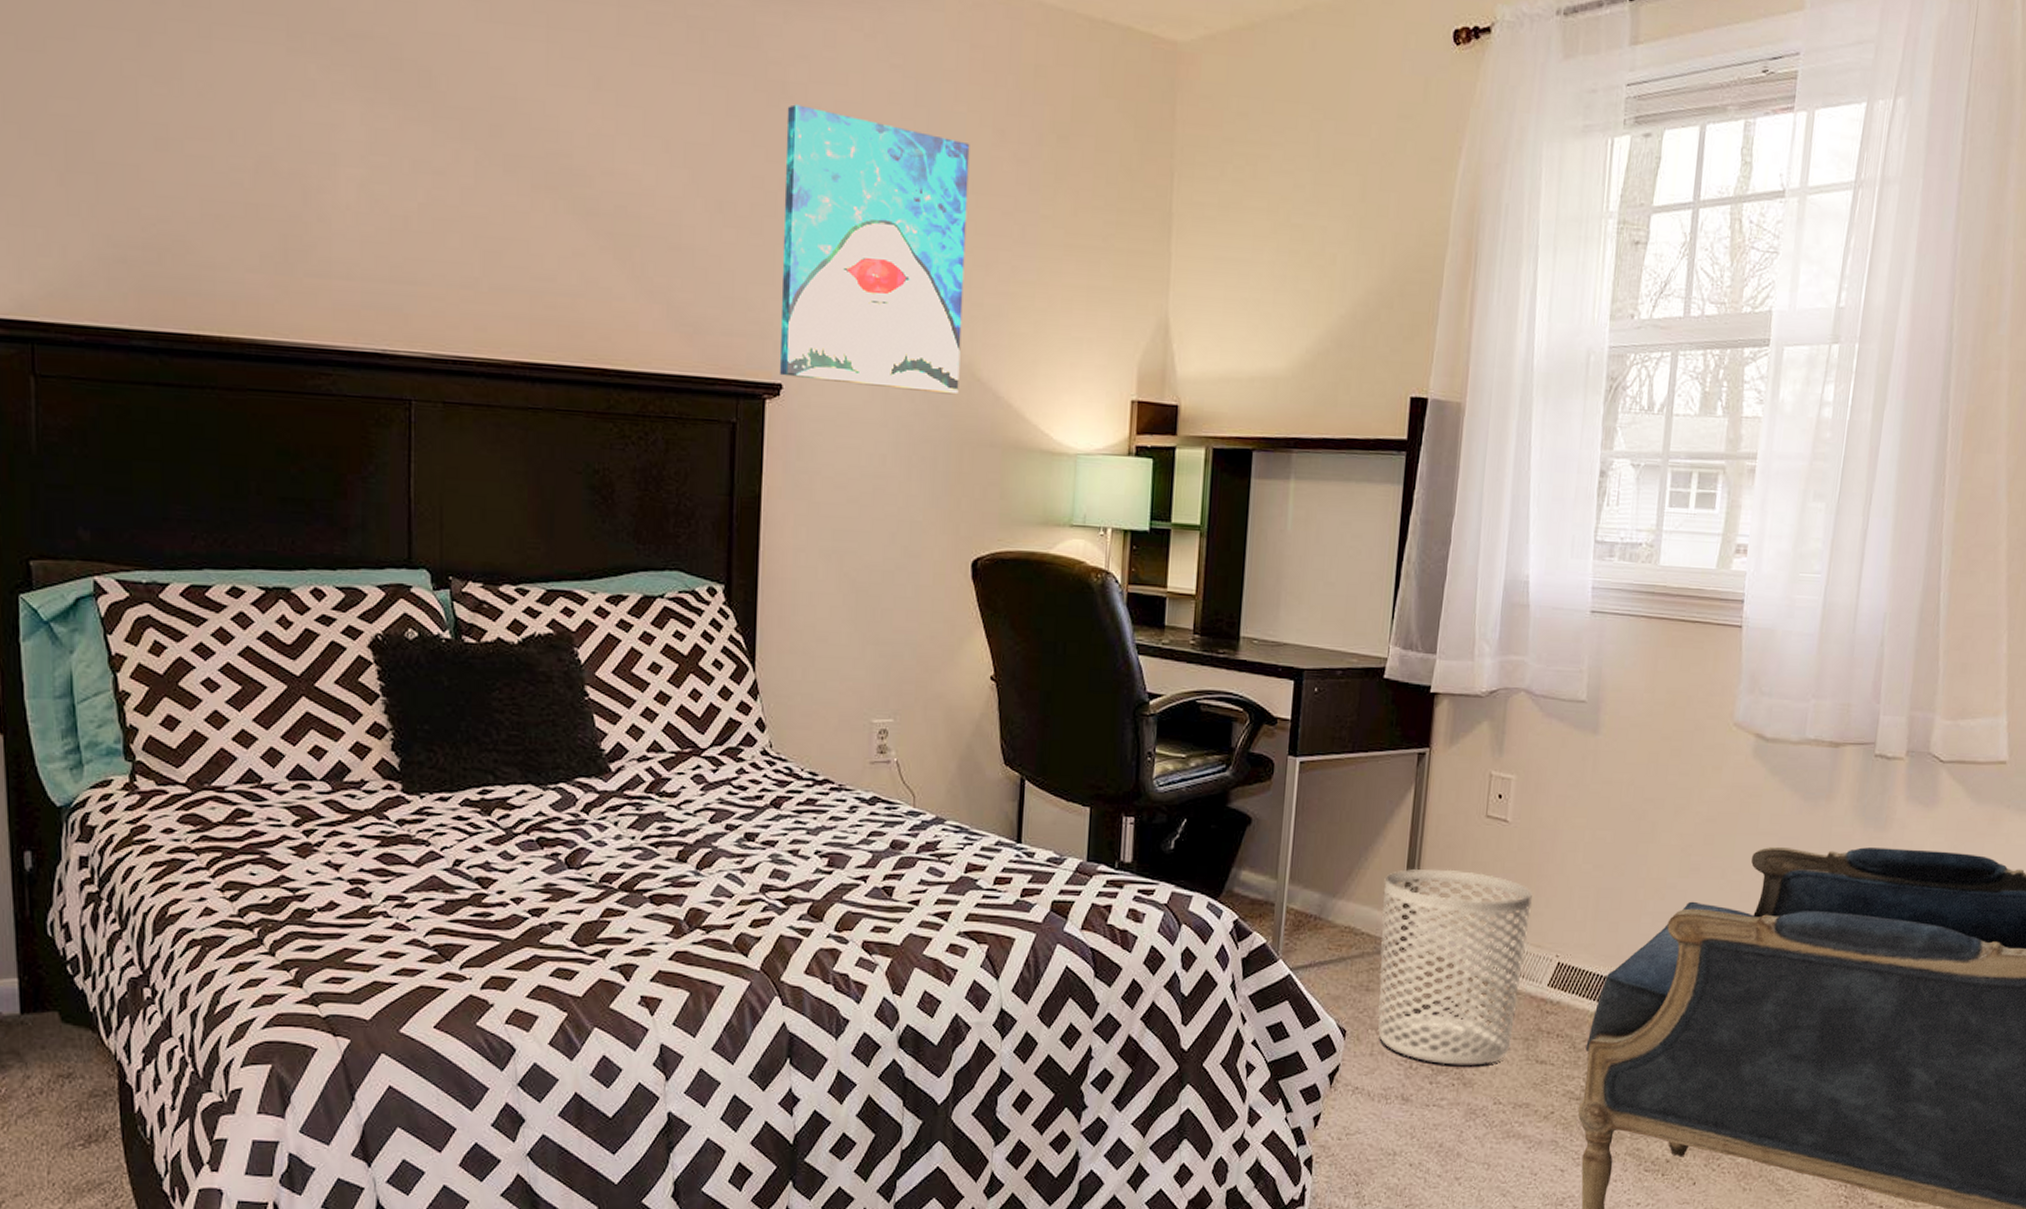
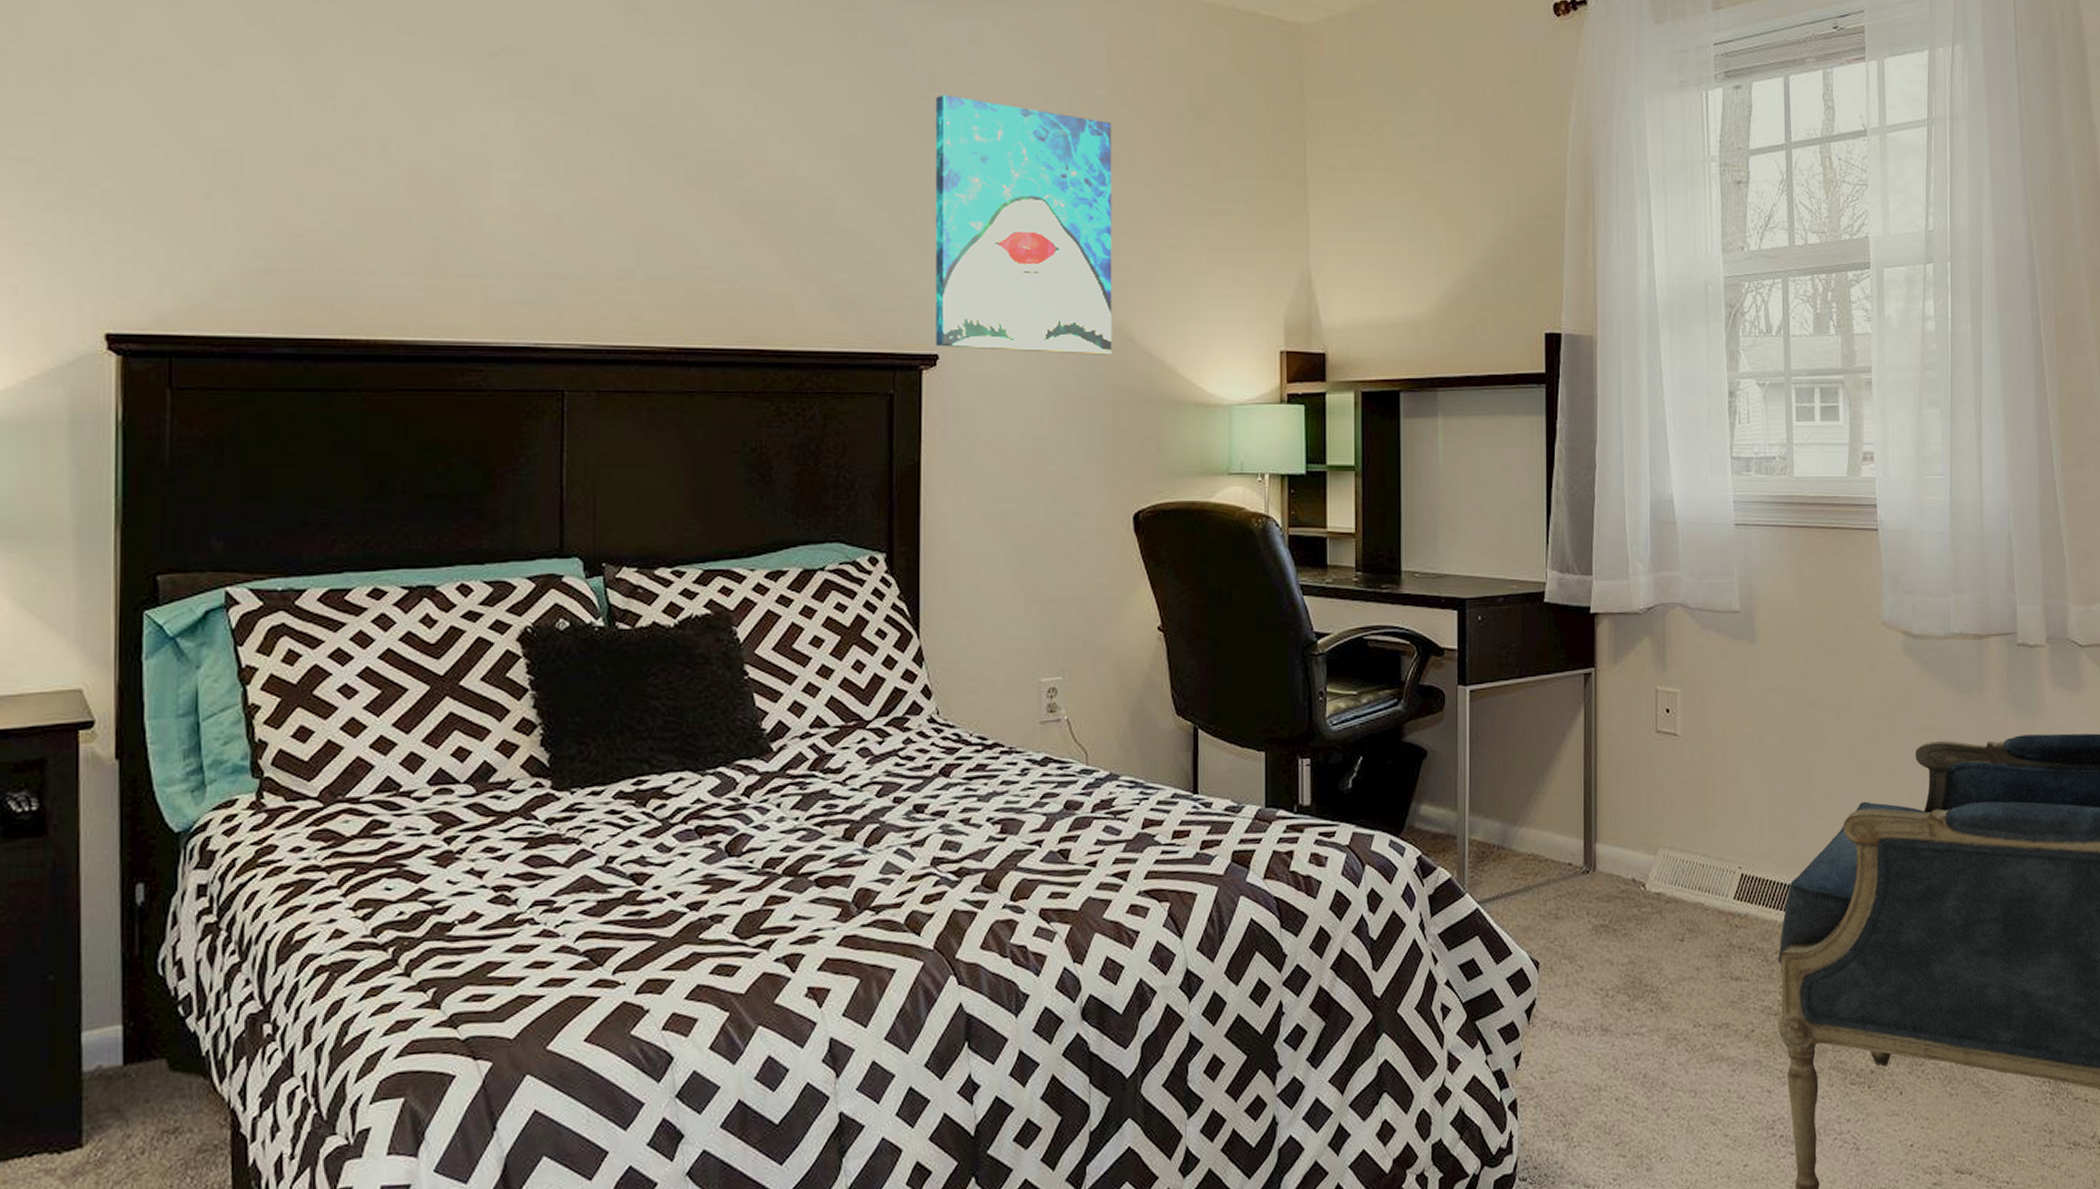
waste bin: present [1378,868,1534,1065] -> none [1563,787,1710,990]

